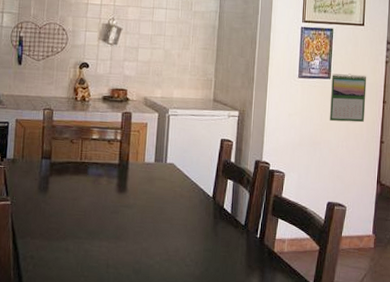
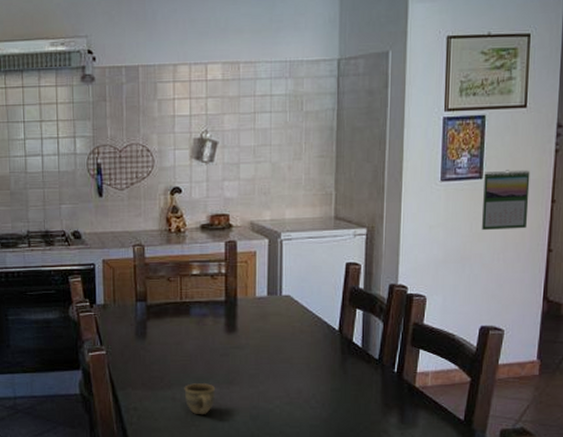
cup: none [77,236,105,267] -> present [184,383,216,415]

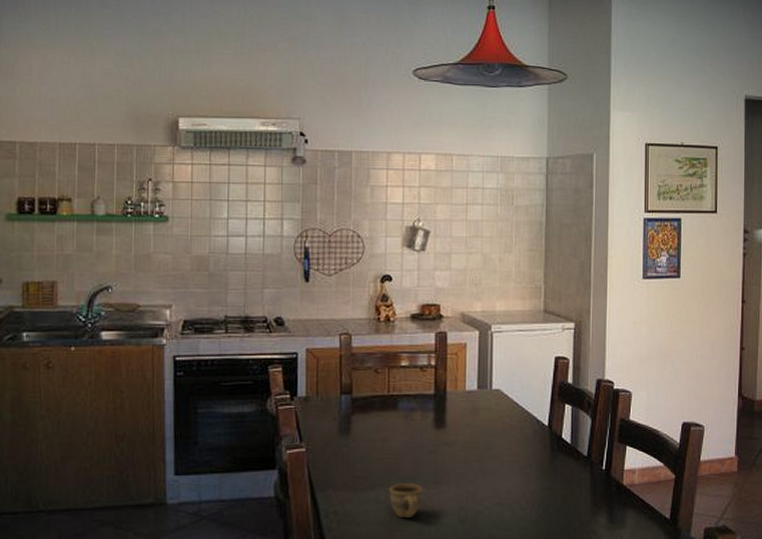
calendar: present [481,169,530,231] -> none [680,270,722,328]

